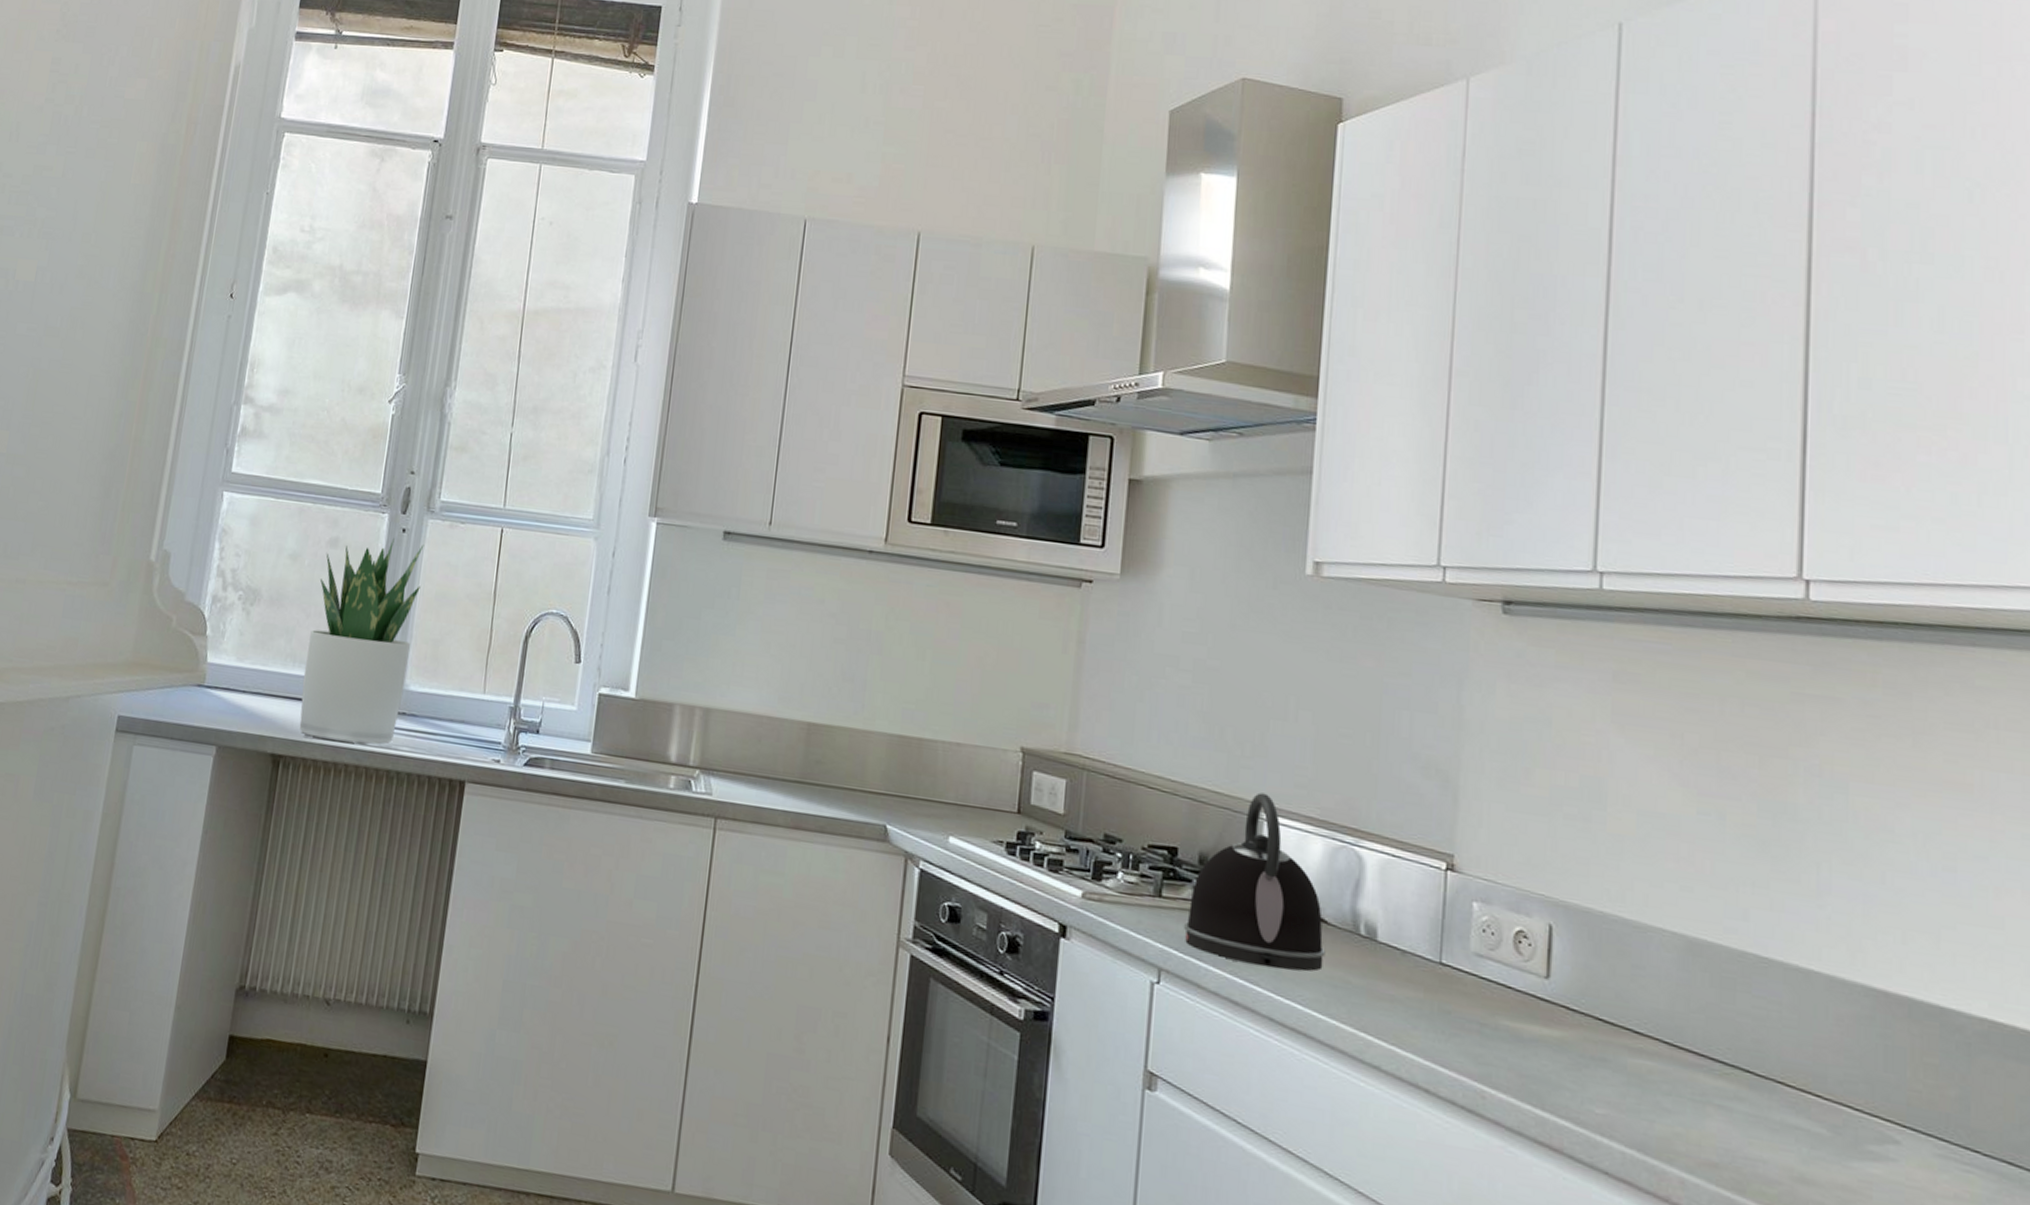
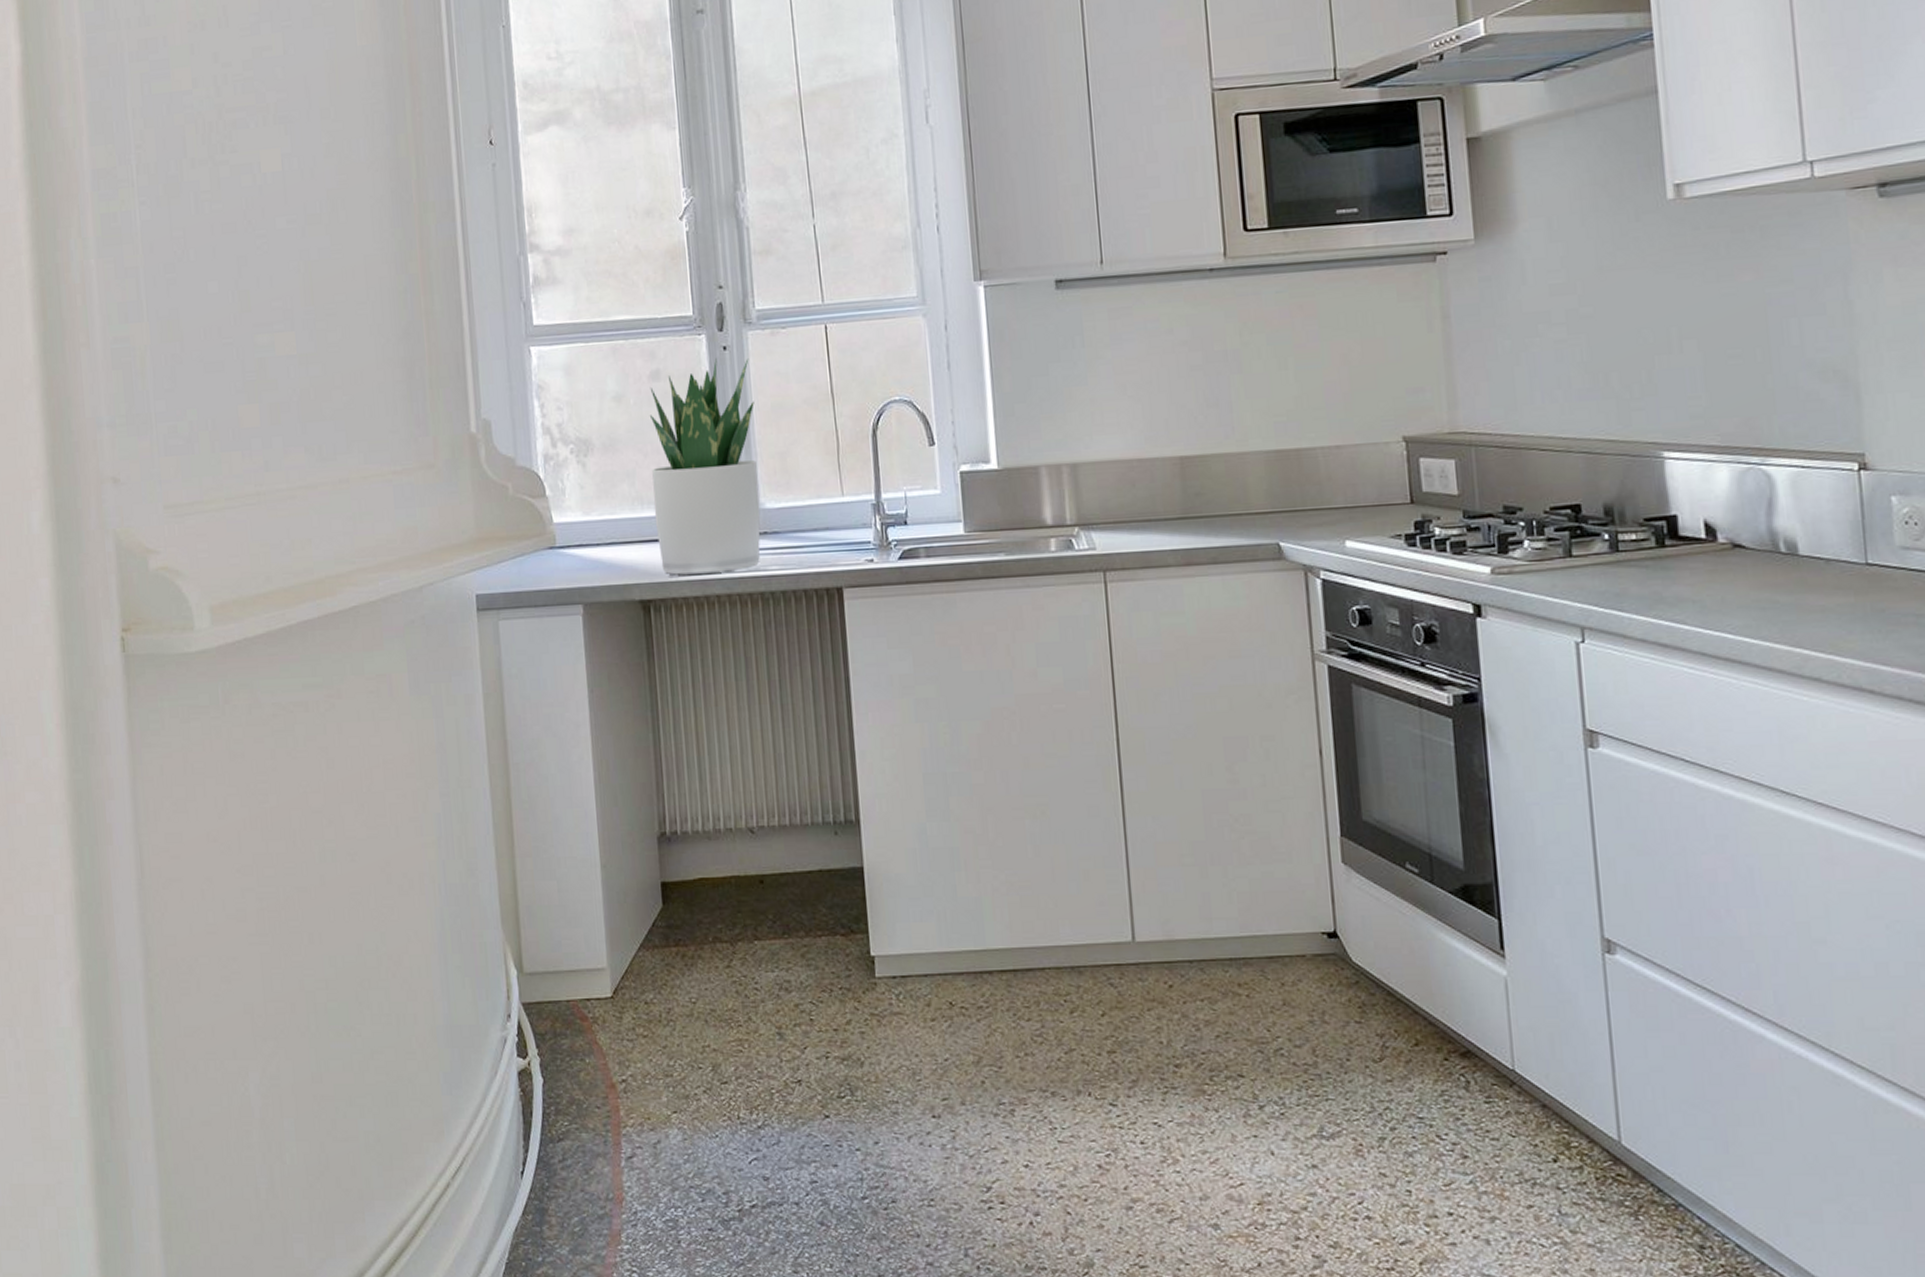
kettle: present [1183,792,1326,972] -> none [1599,431,1749,605]

